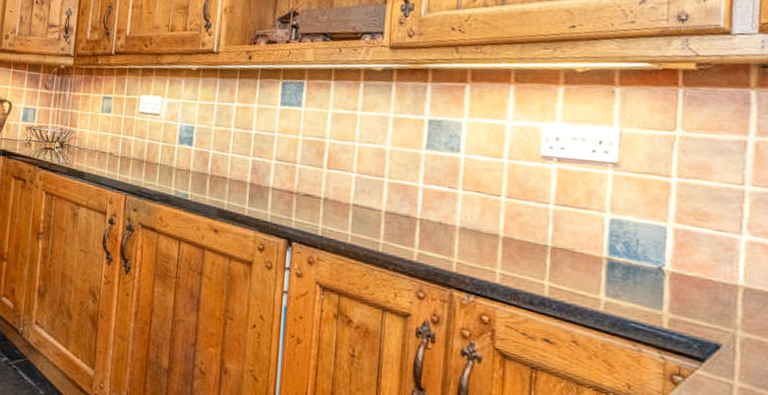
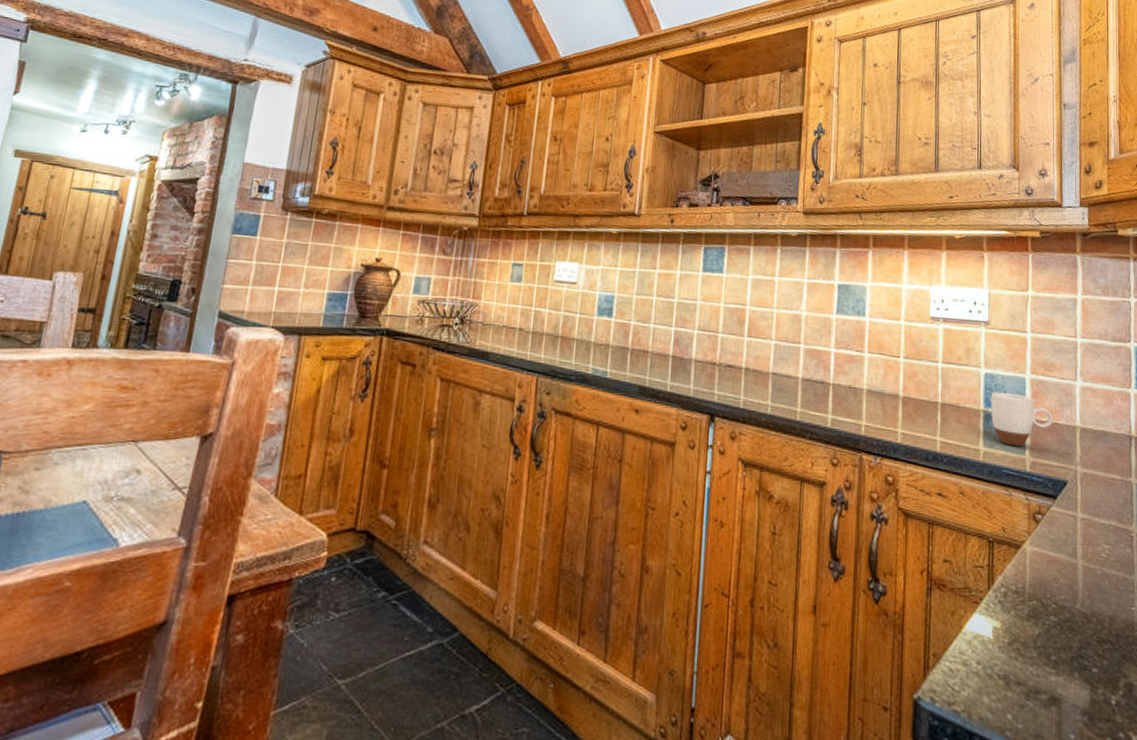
mug: none [617,239,705,301] -> present [991,391,1054,447]

